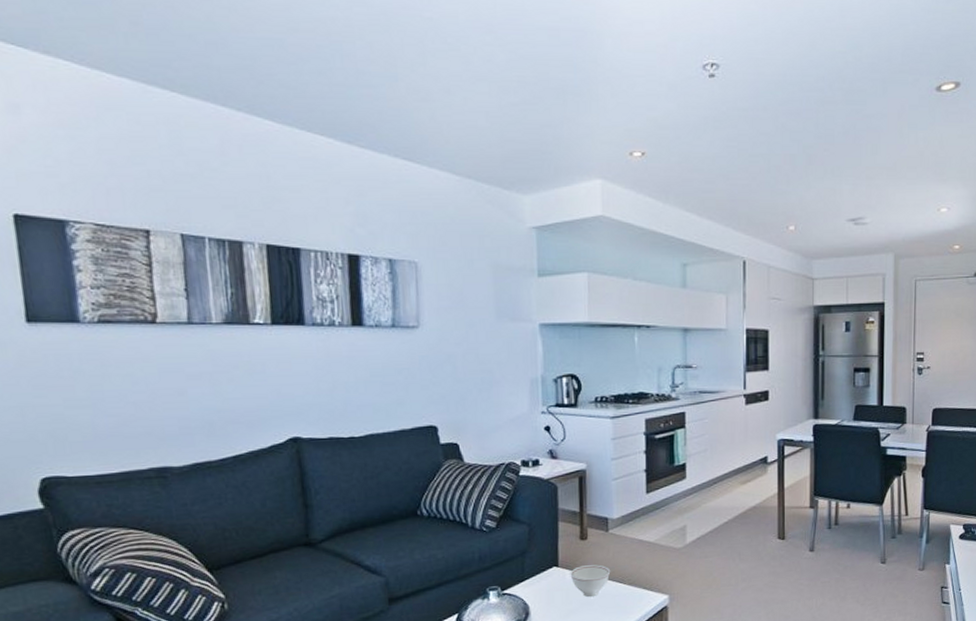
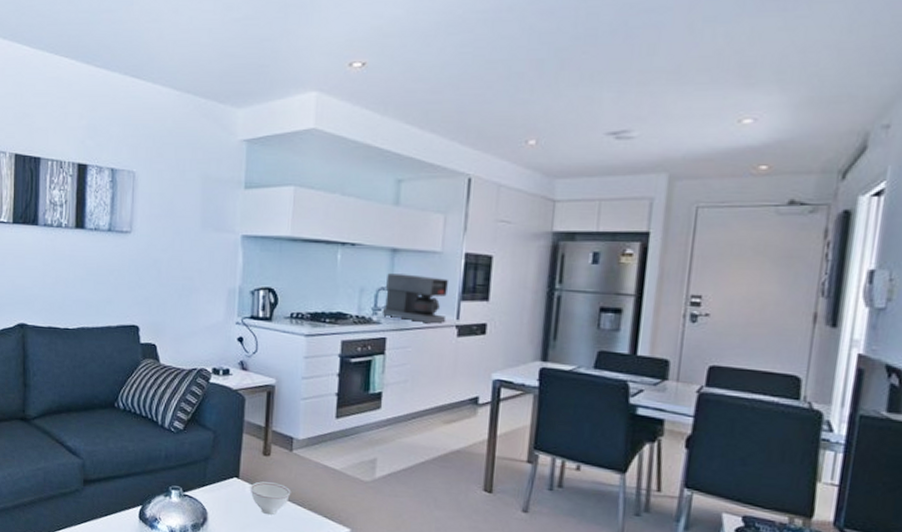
coffee maker: none [679,351,734,396] -> present [381,273,448,324]

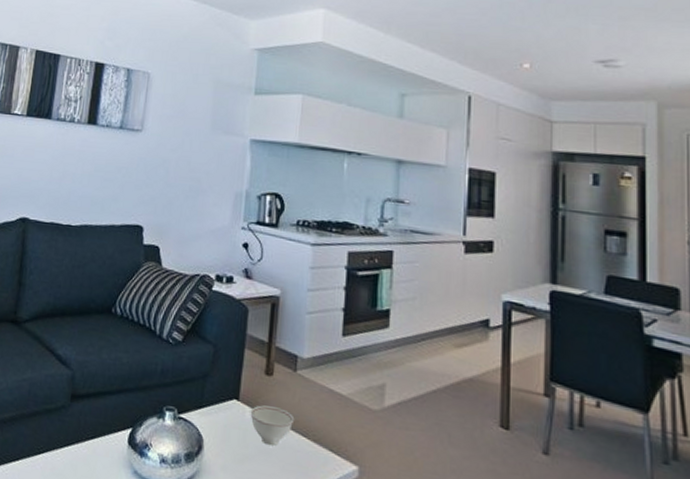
coffee maker: present [381,273,448,324] -> none [388,184,453,239]

